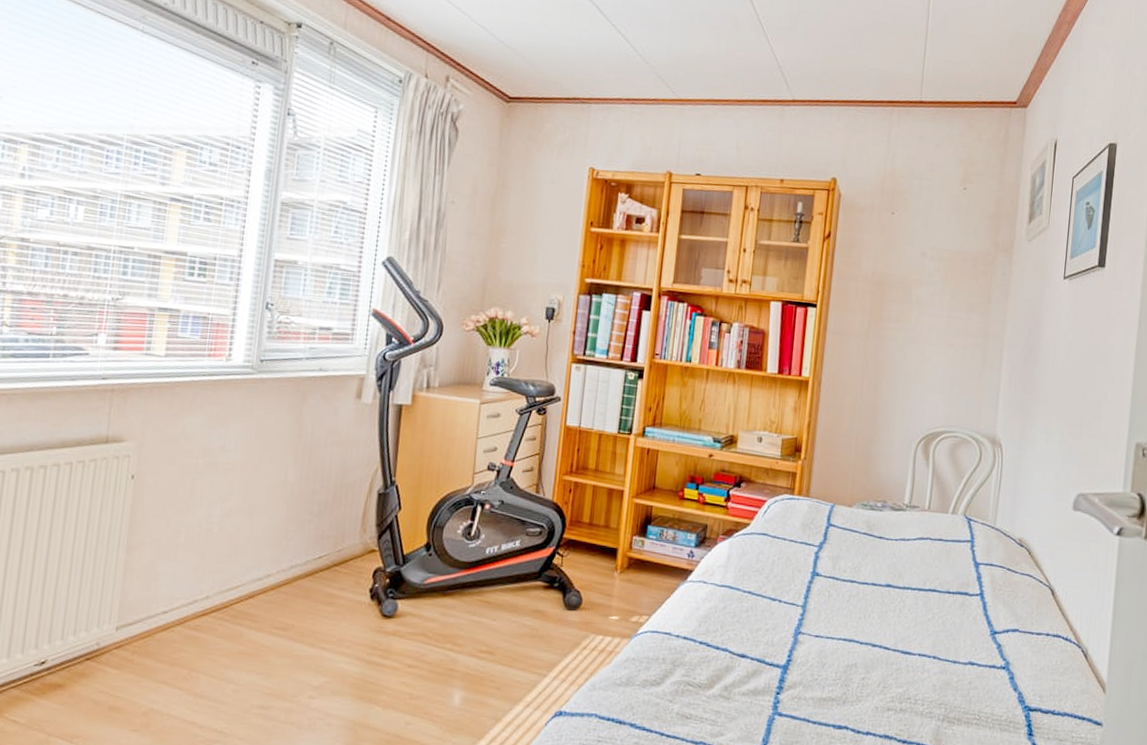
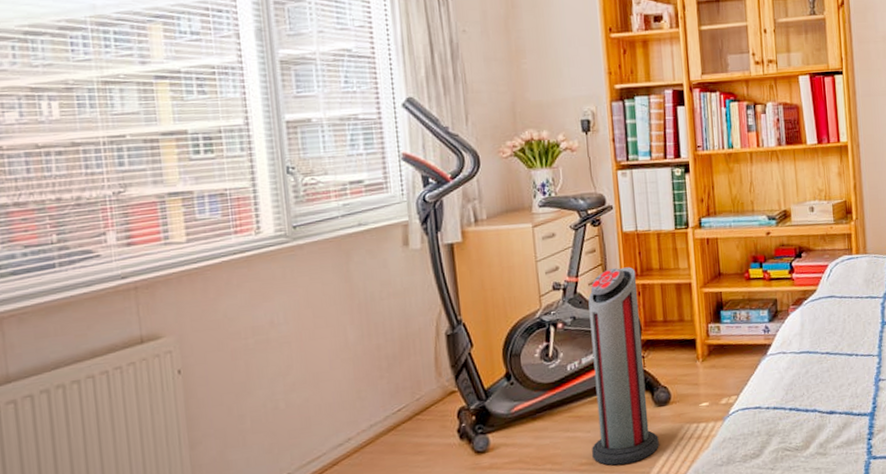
air purifier: none [493,460,571,662] -> present [588,267,659,466]

